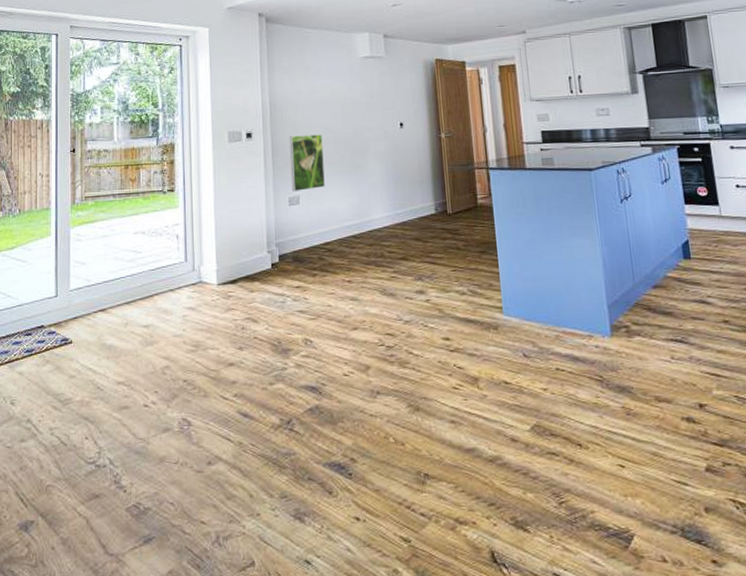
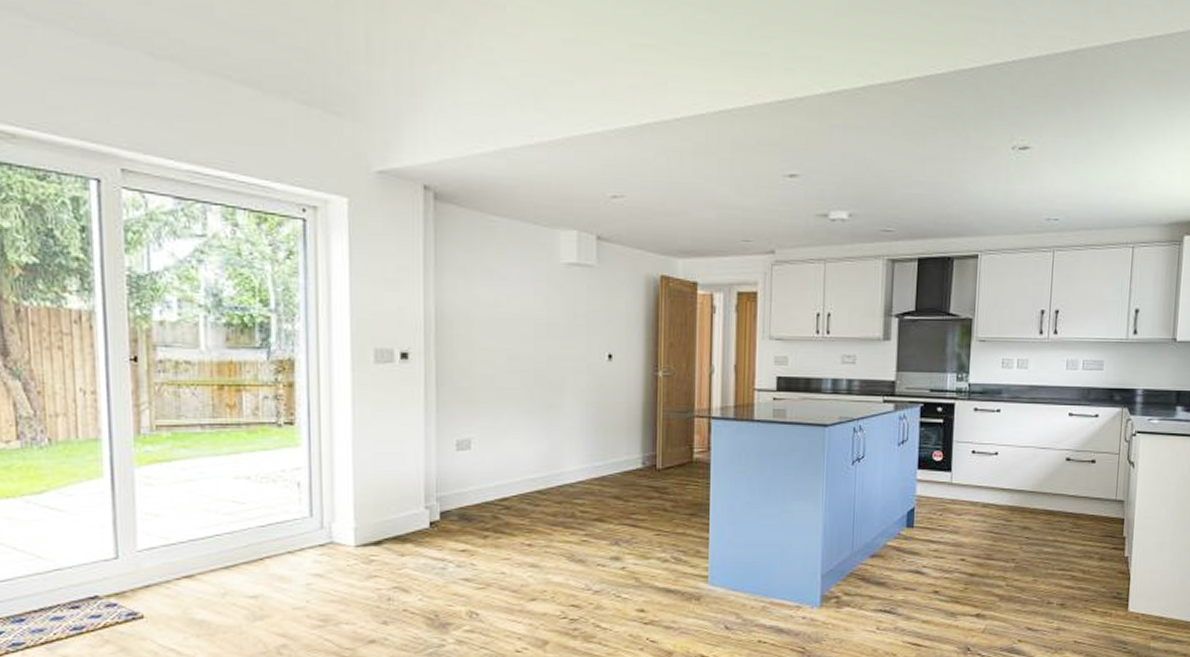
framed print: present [289,134,325,191] -> none [460,360,506,433]

